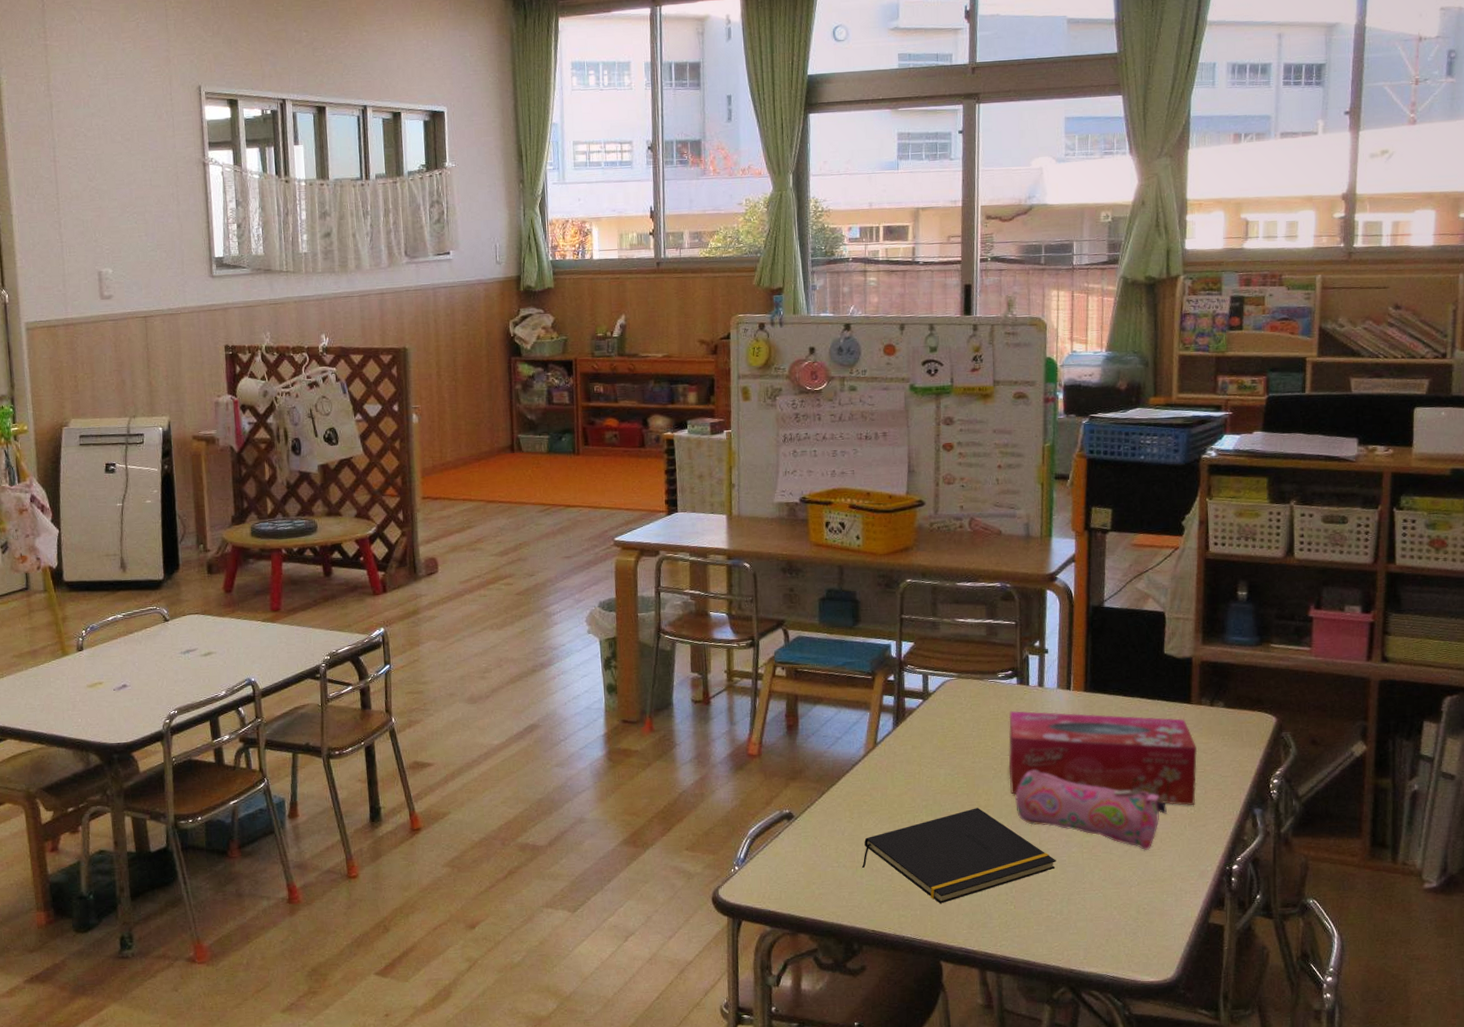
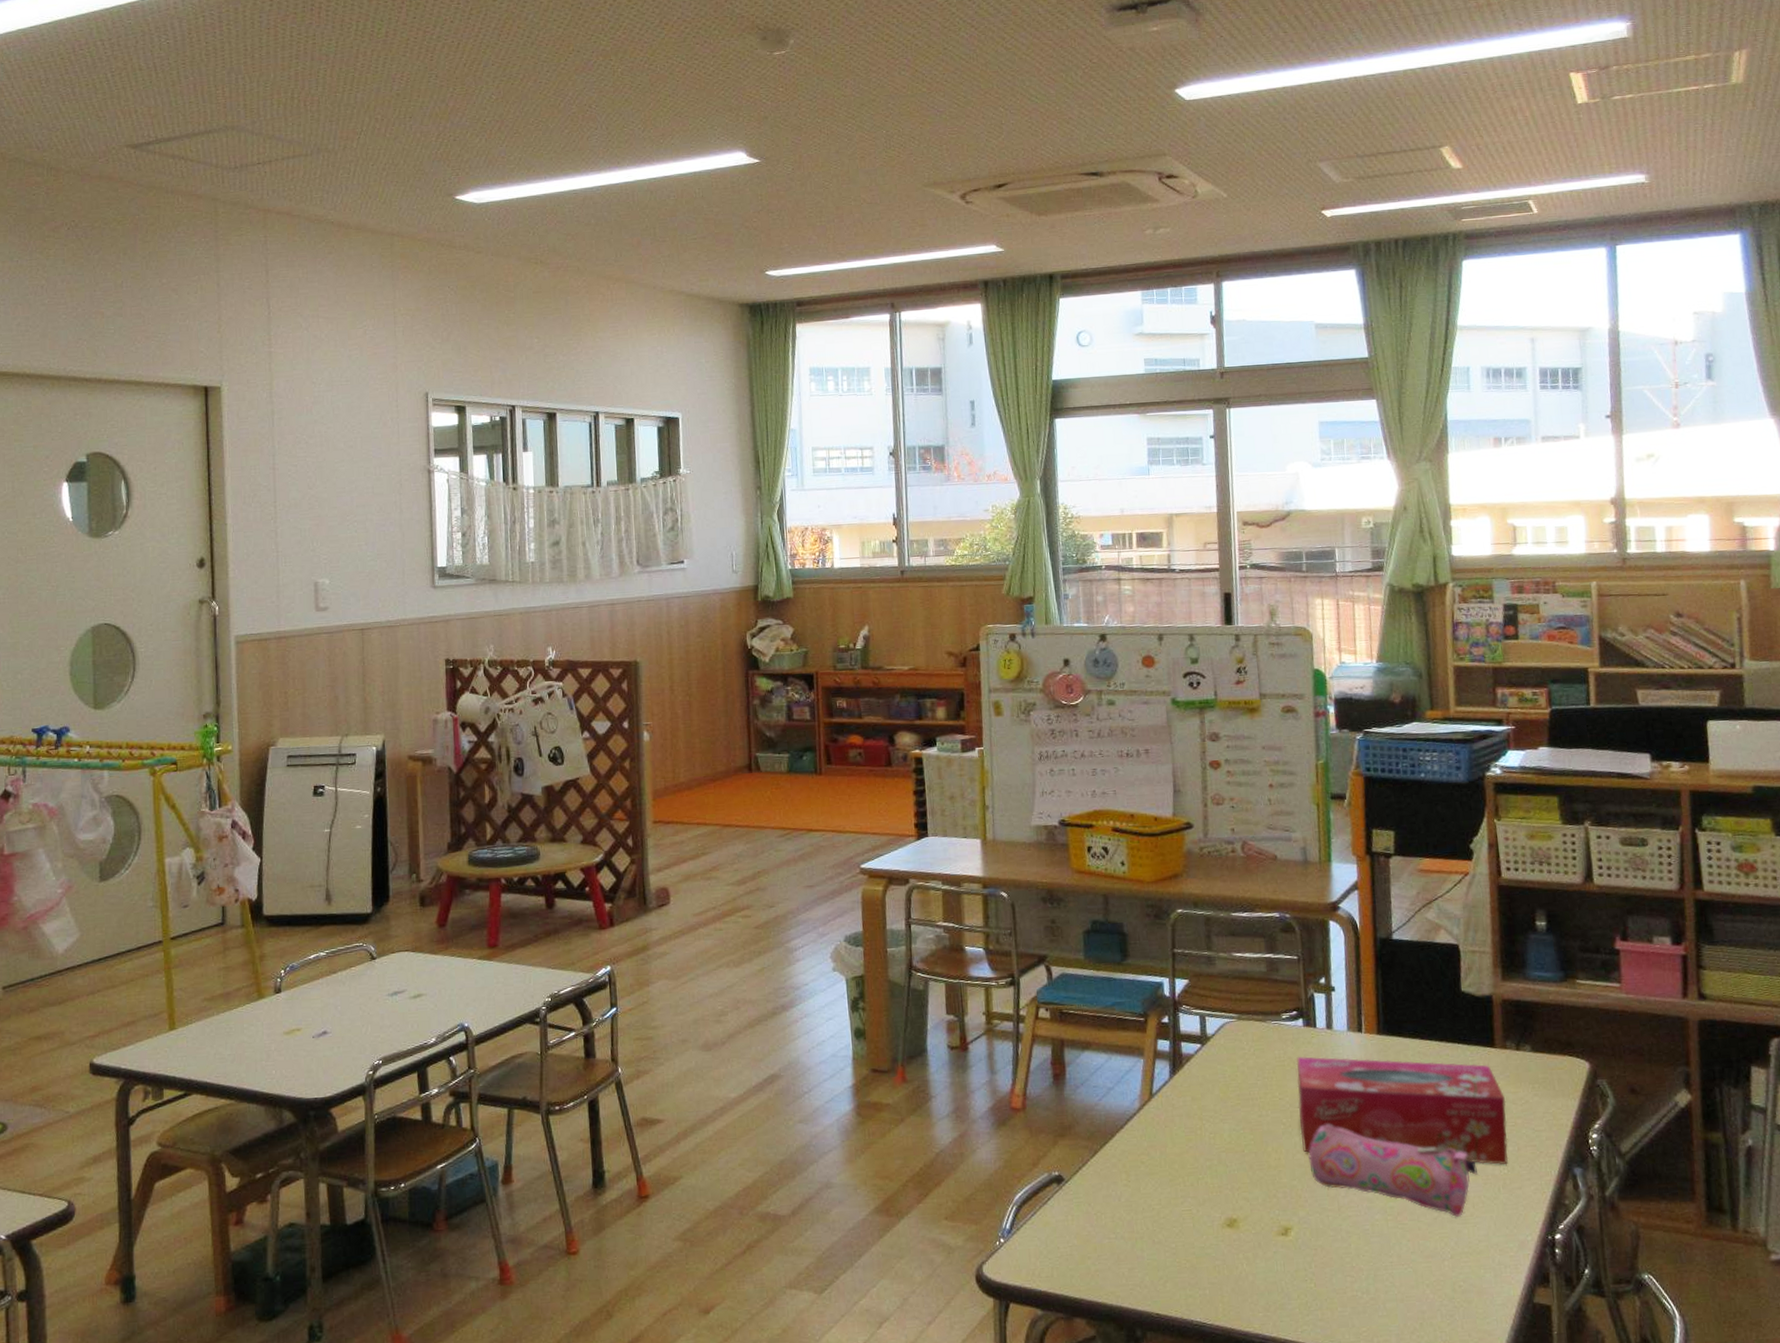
notepad: present [861,808,1056,904] -> none [1141,1168,1359,1281]

